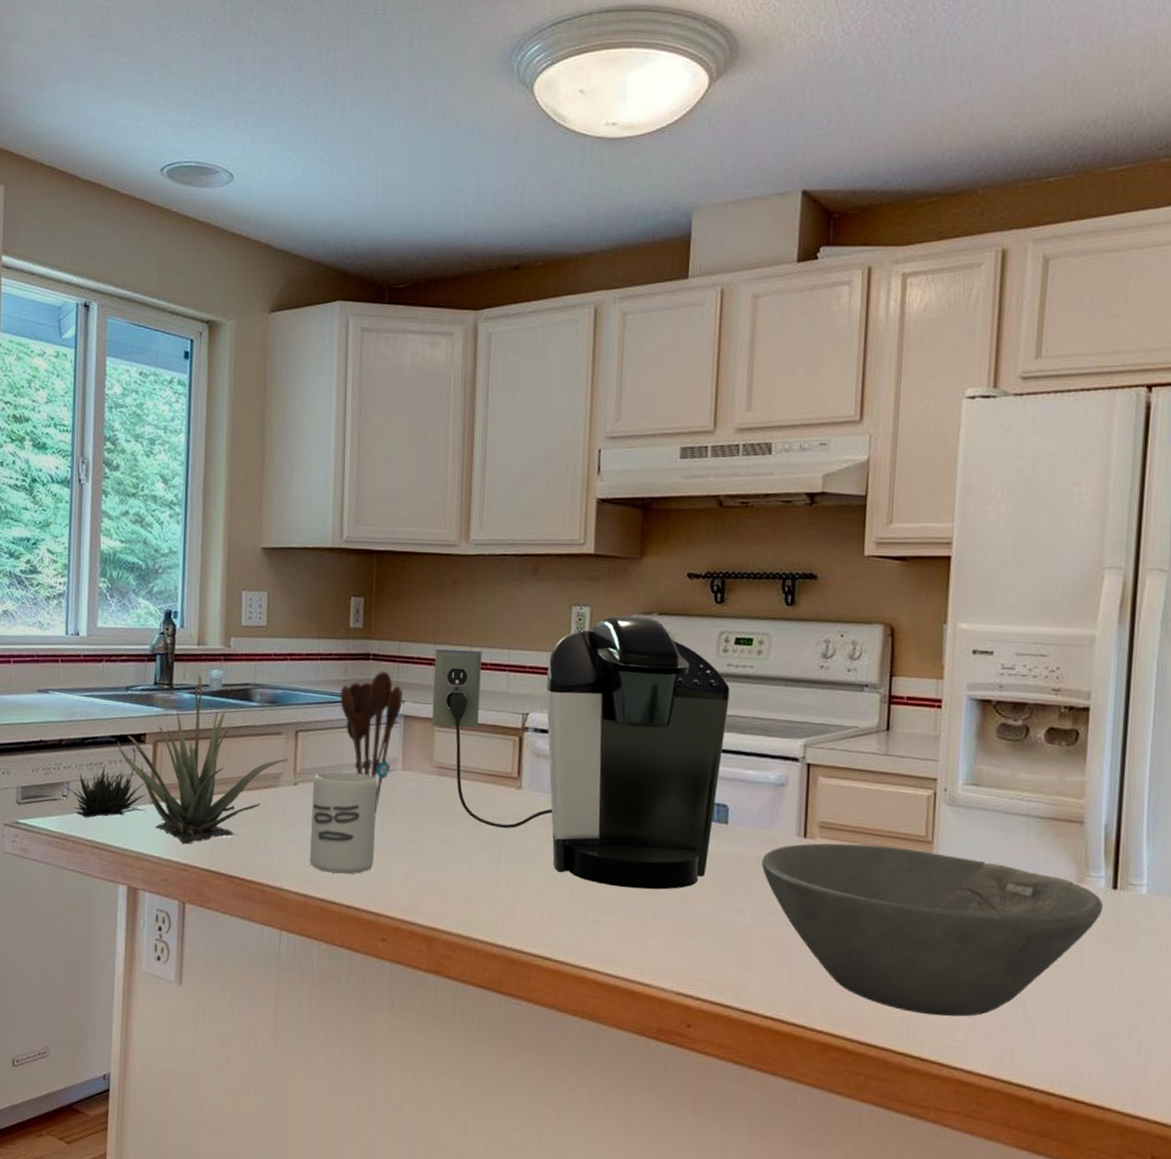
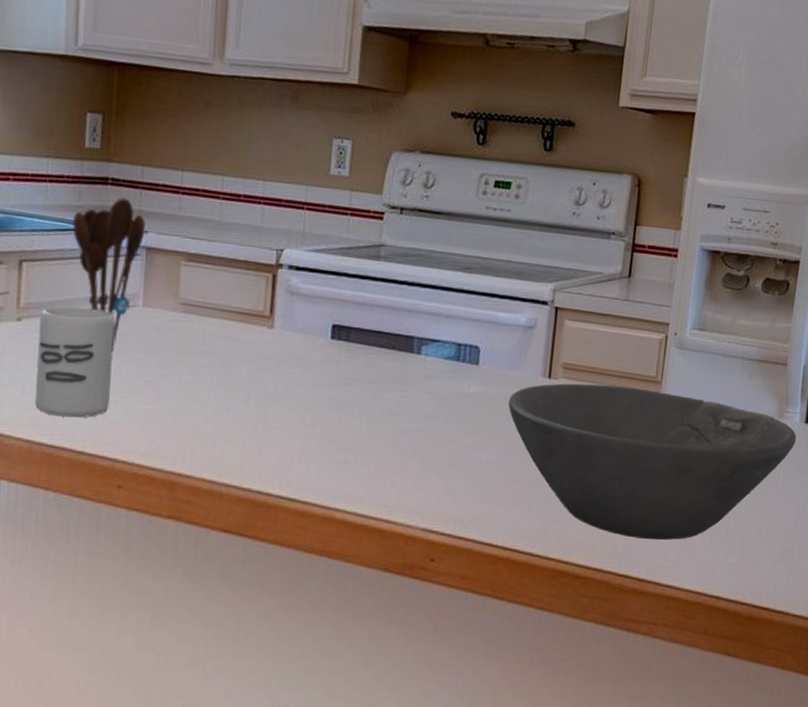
coffee maker: present [431,615,730,890] -> none [177,151,487,430]

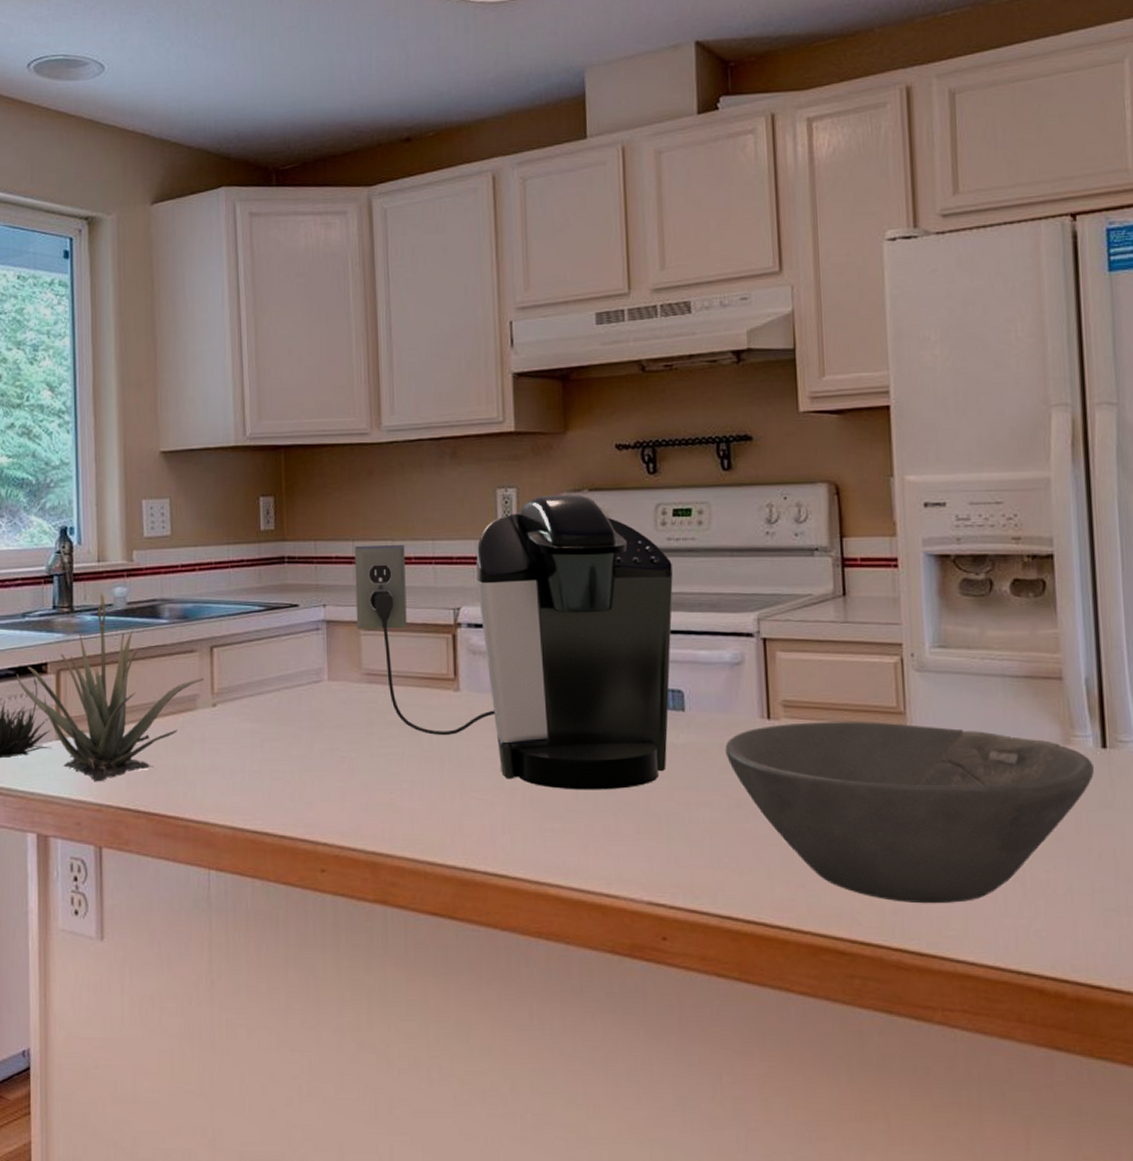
cup: present [35,306,115,418] -> none [233,688,305,801]
utensil holder: present [73,197,145,353] -> none [256,574,323,730]
coffee maker: none [177,151,487,430] -> present [354,494,673,790]

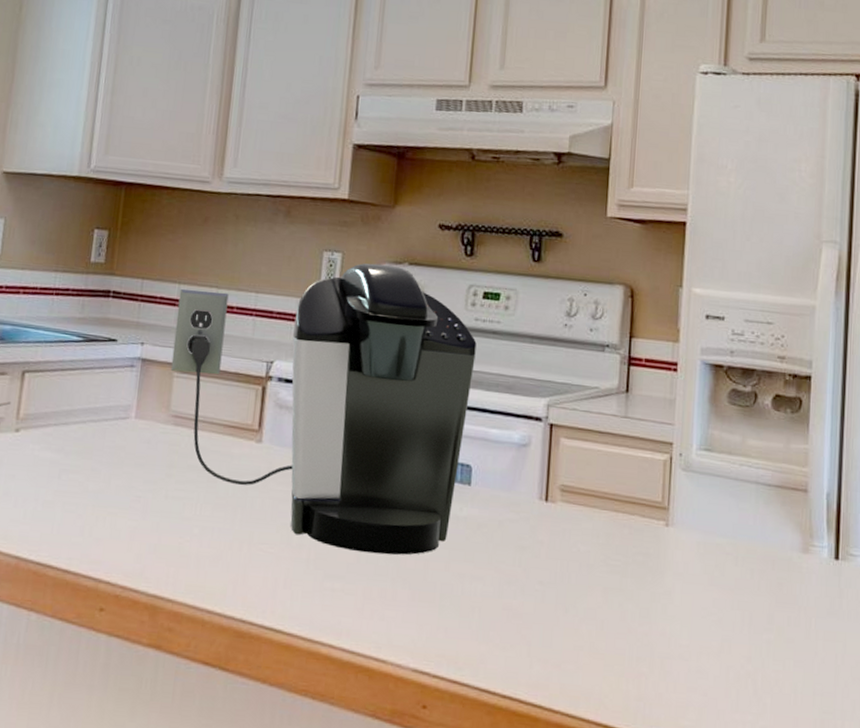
bowl: present [725,722,1094,904] -> none [503,507,826,694]

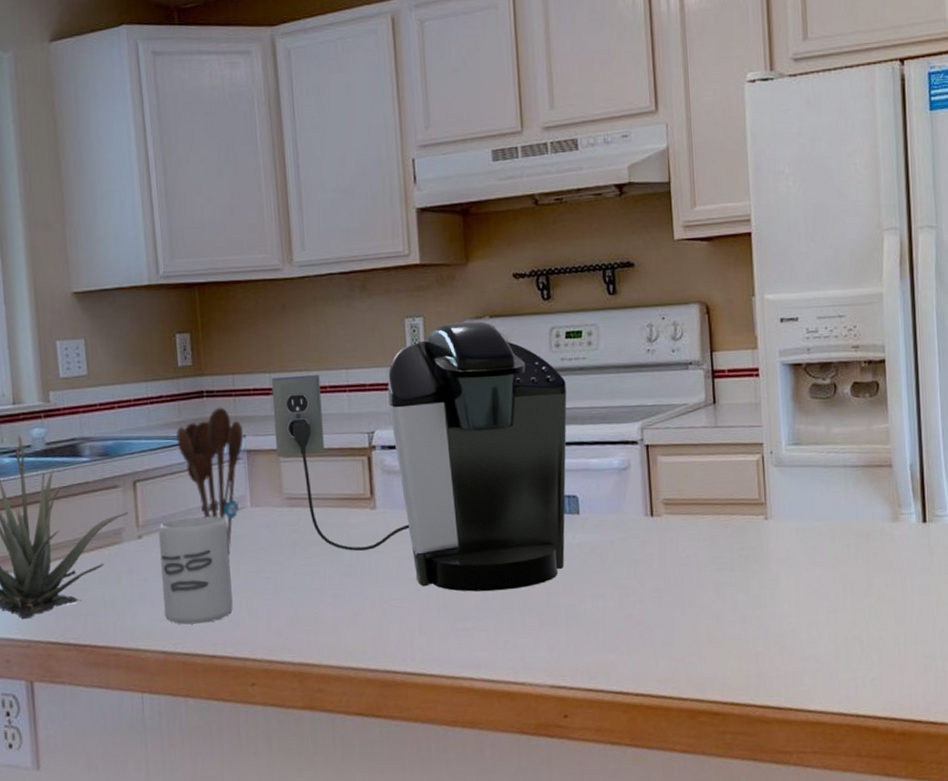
cup: none [26,418,108,534] -> present [159,516,233,625]
utensil holder: none [74,310,142,466] -> present [176,407,243,555]

